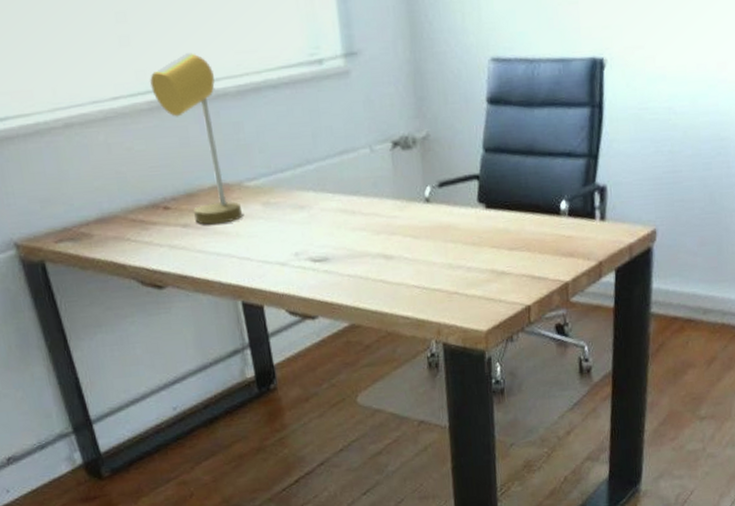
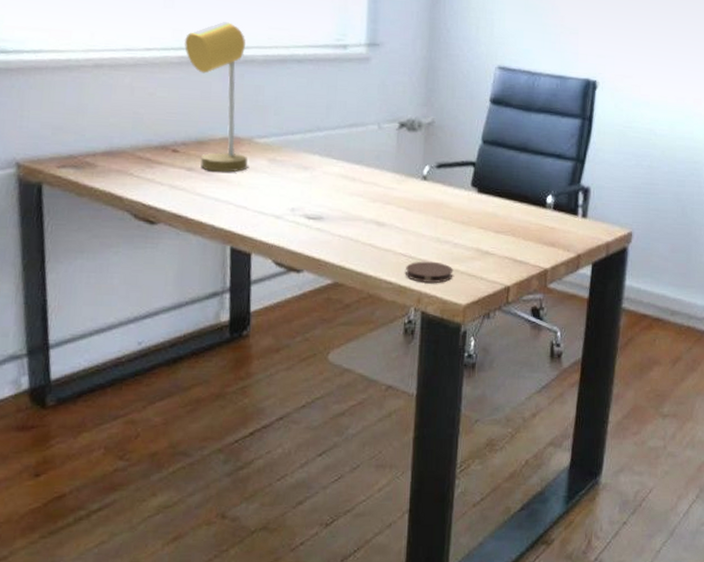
coaster: none [421,289,470,313] -> present [406,261,454,284]

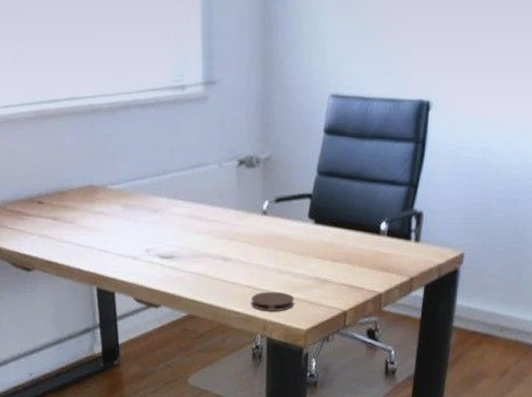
desk lamp: present [185,21,248,172] -> none [37,71,105,219]

